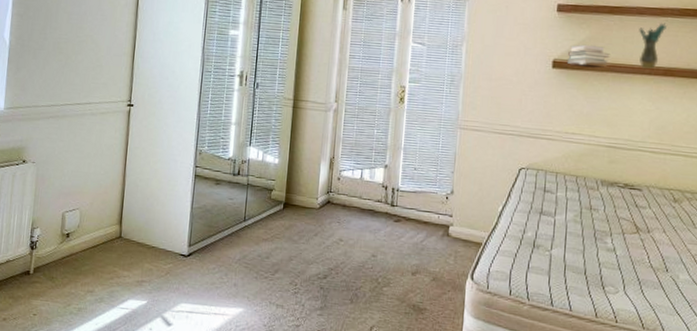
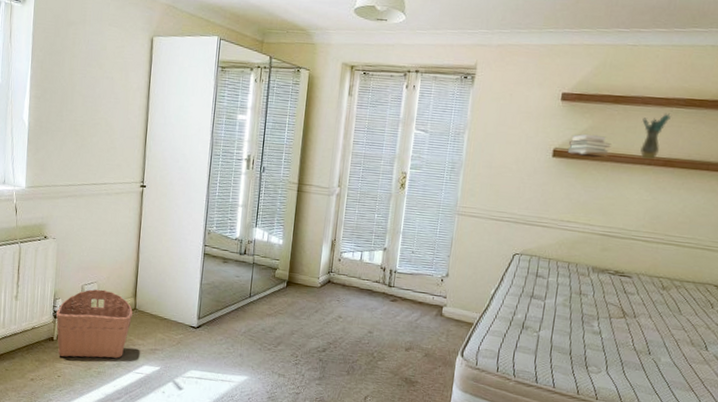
wicker basket: none [33,216,118,293] -> present [55,289,133,359]

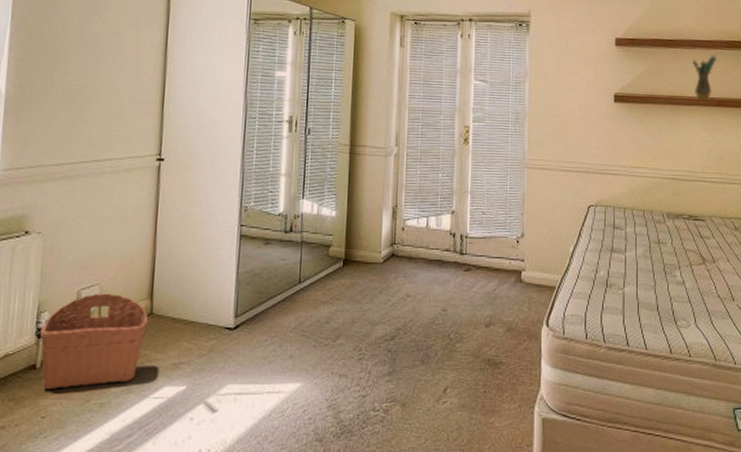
books: present [567,133,611,158] -> none [627,77,668,101]

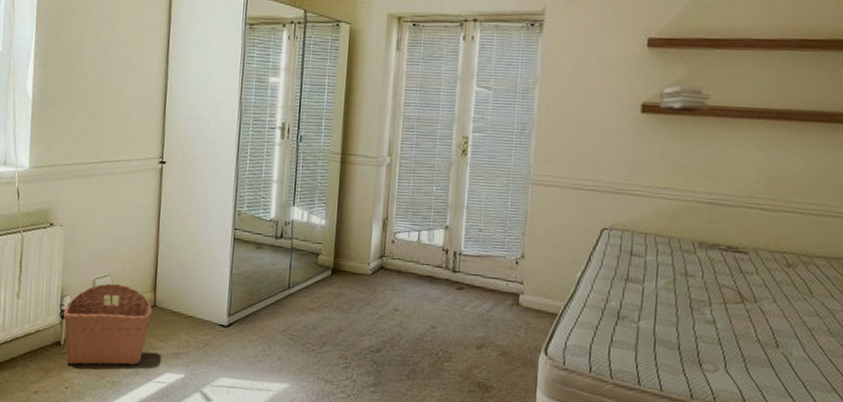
books: none [627,77,668,101] -> present [658,84,711,112]
vase: present [692,55,717,101] -> none [747,56,781,113]

